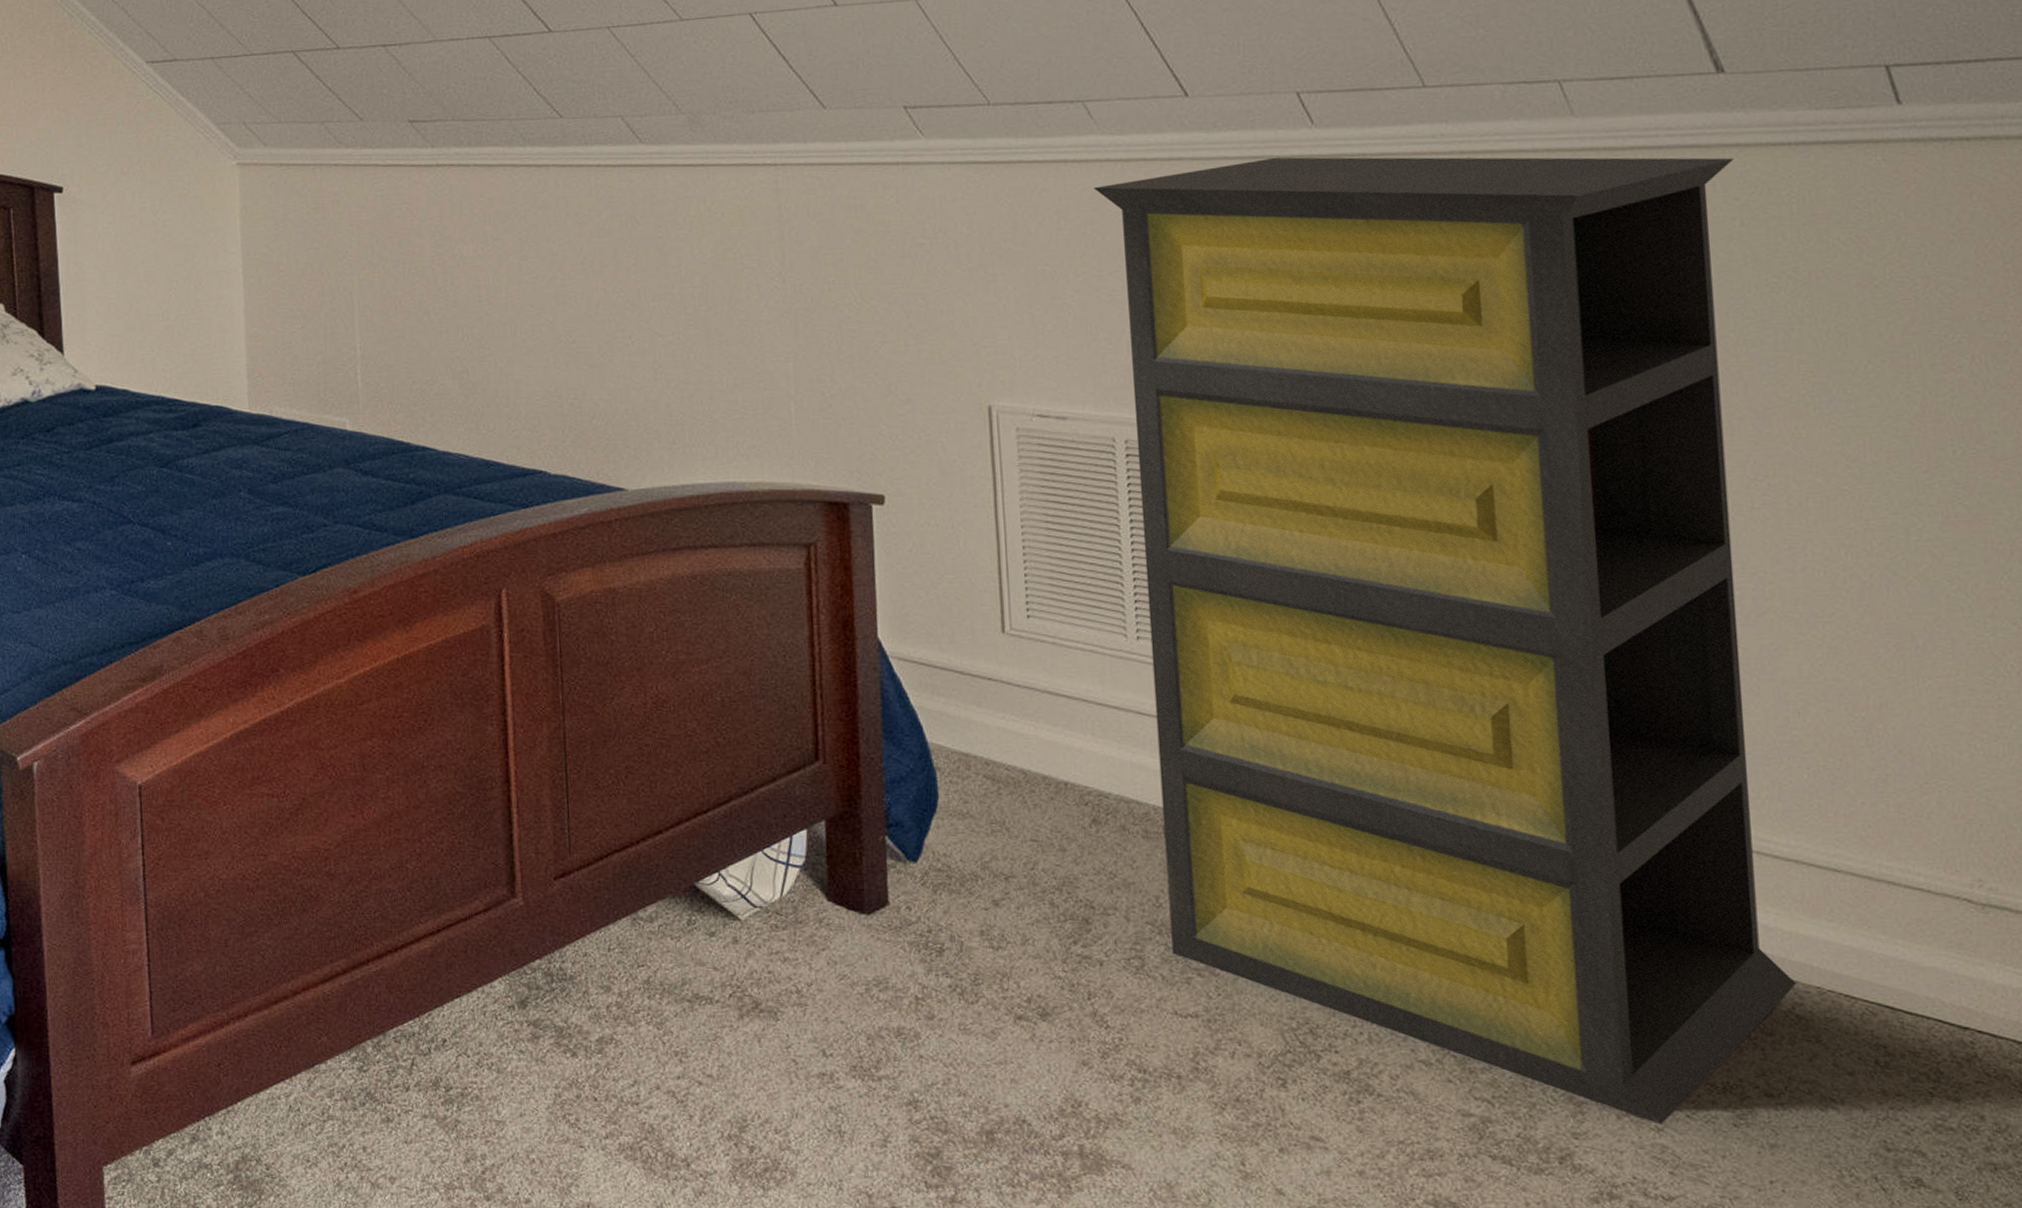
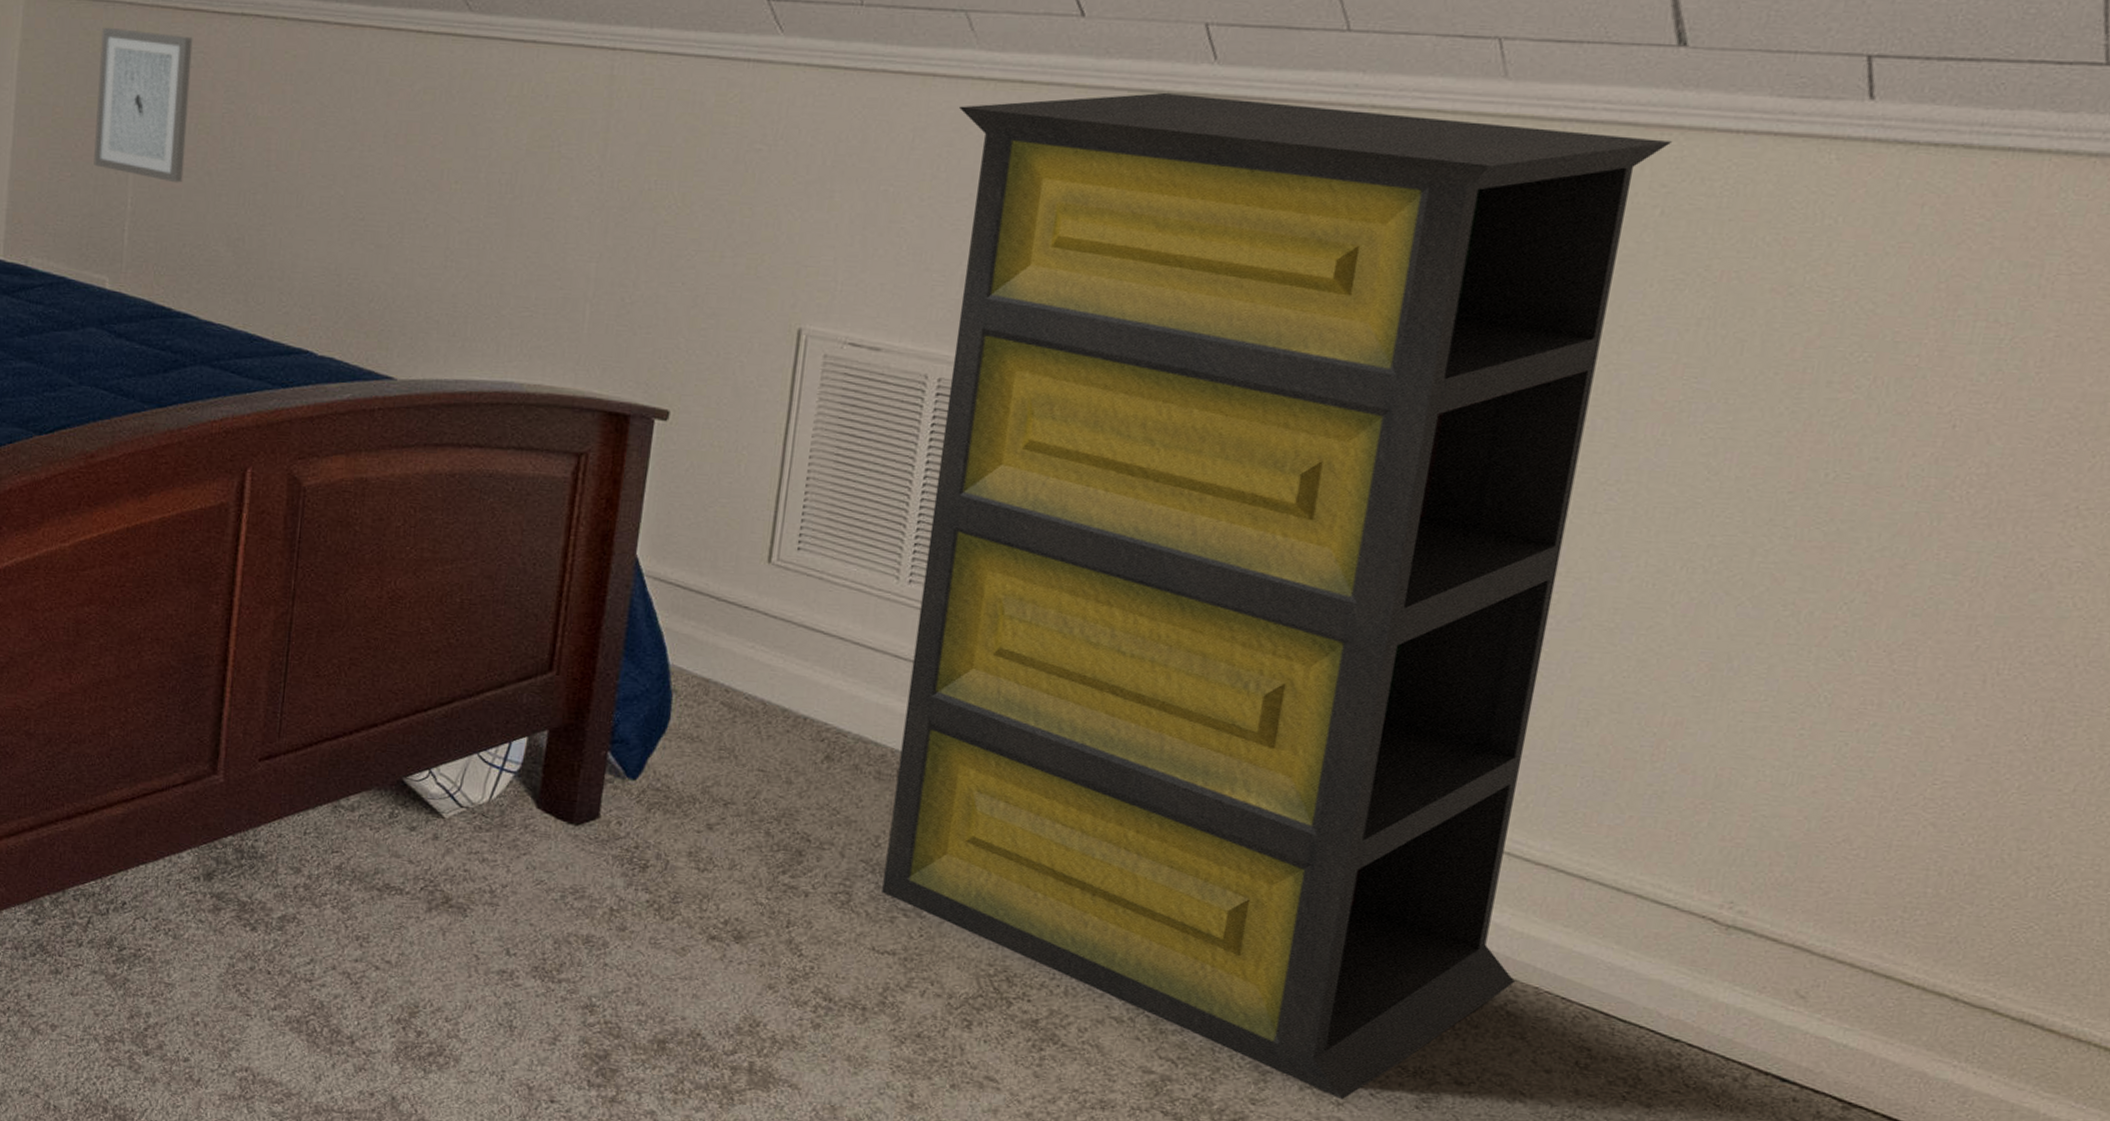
wall art: none [313,188,405,325] -> present [94,27,193,183]

